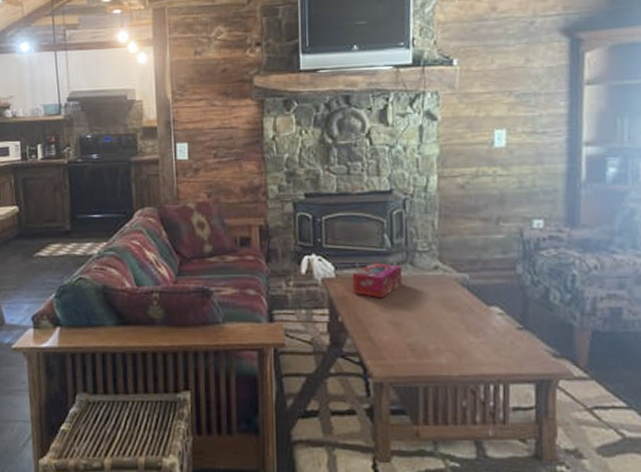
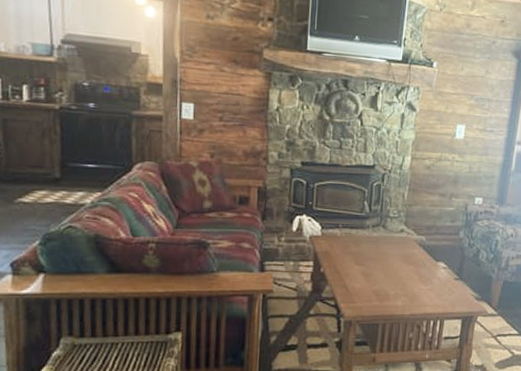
tissue box: present [352,263,403,297] -> none [334,224,376,253]

